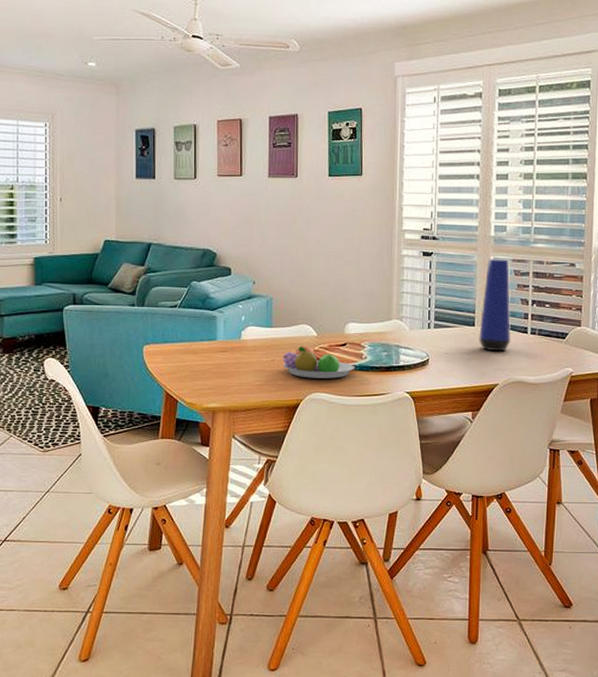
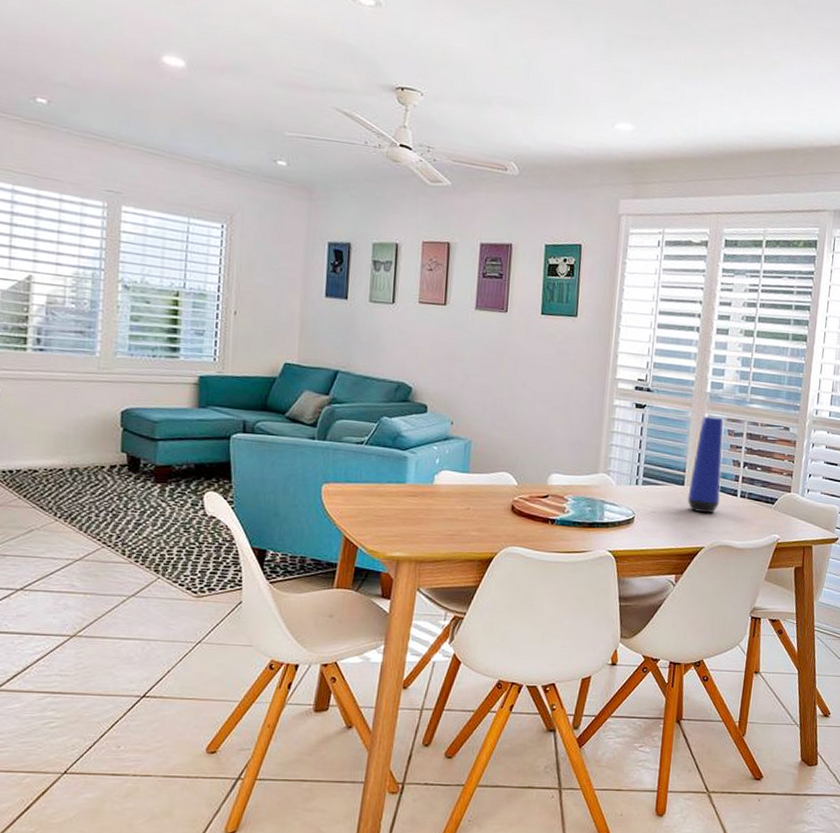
fruit bowl: present [282,345,354,379] -> none [478,494,555,532]

